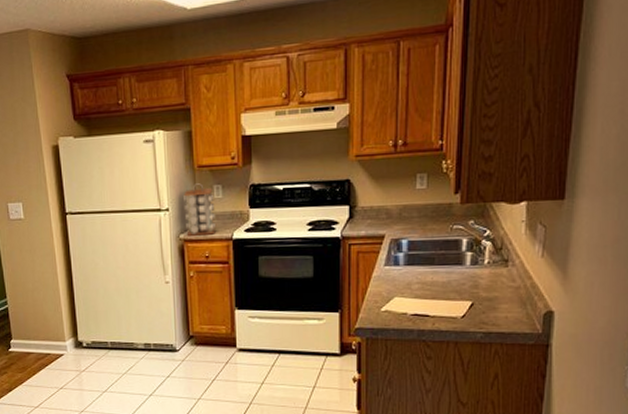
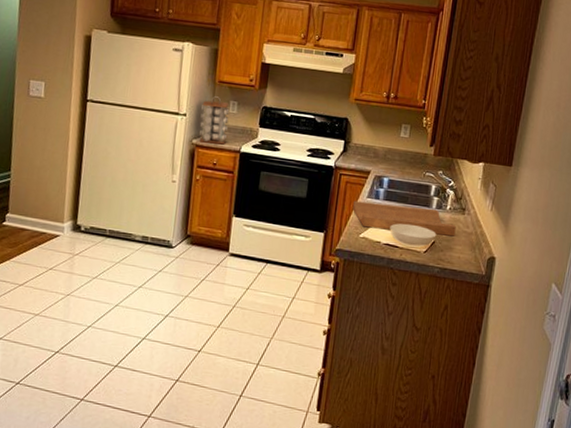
cutting board: none [368,266,499,299] -> present [352,200,456,237]
bowl: none [416,287,475,315] -> present [390,223,437,249]

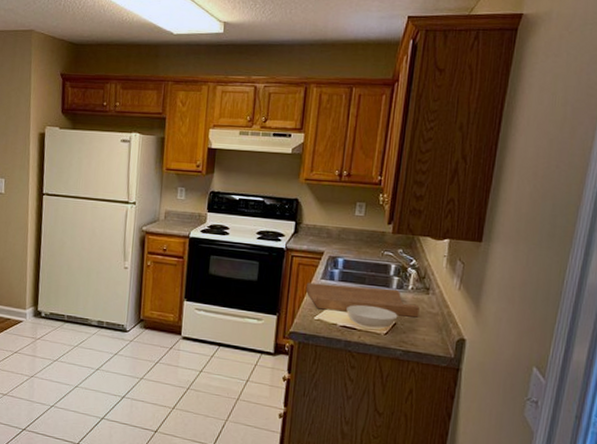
spice rack: present [199,96,230,145] -> none [149,184,178,231]

